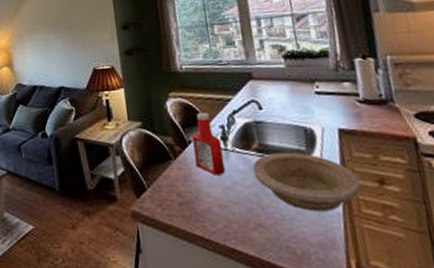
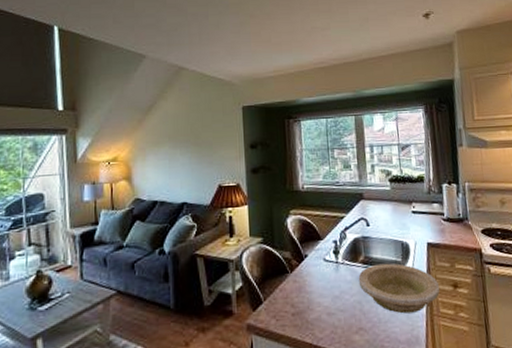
ketchup bottle: present [192,113,226,175] -> none [308,229,335,286]

